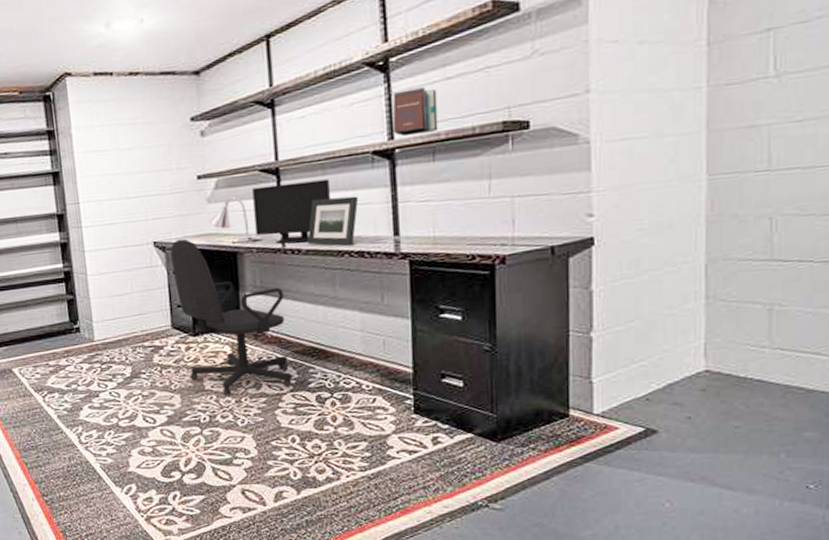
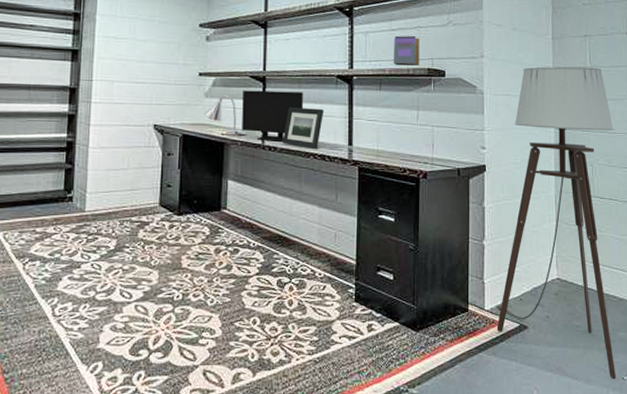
office chair: present [170,238,293,396] -> none [167,125,260,275]
books: present [392,87,439,137] -> none [353,33,385,68]
books: none [450,81,490,126] -> present [393,35,419,66]
floor lamp: none [609,74,815,489] -> present [495,66,617,380]

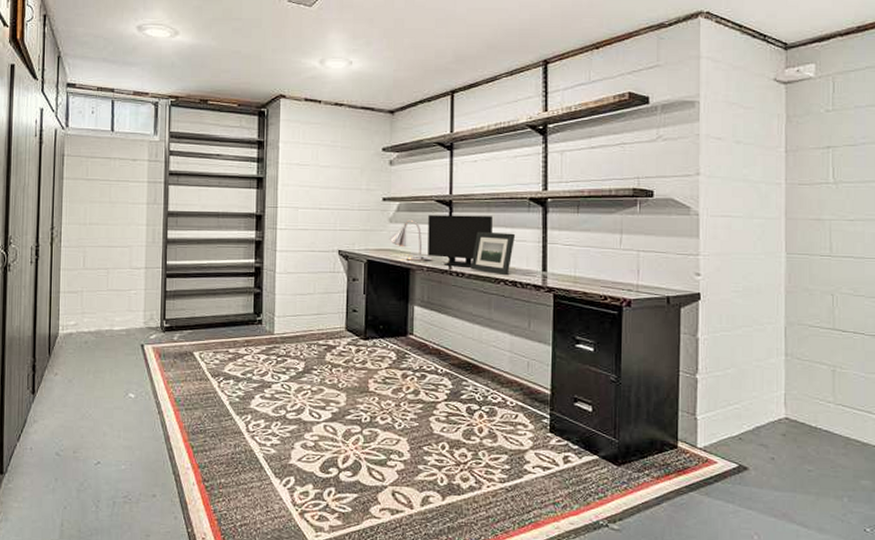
books: present [393,35,419,66] -> none [592,154,623,187]
floor lamp: present [495,66,617,380] -> none [709,183,863,531]

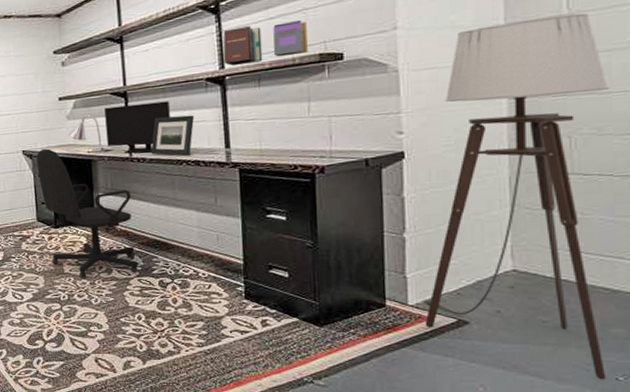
office chair: none [352,250,448,399] -> present [36,148,139,278]
books: none [547,152,583,190] -> present [223,26,263,67]
books: none [592,154,623,187] -> present [273,20,308,57]
floor lamp: none [709,183,863,531] -> present [422,13,610,380]

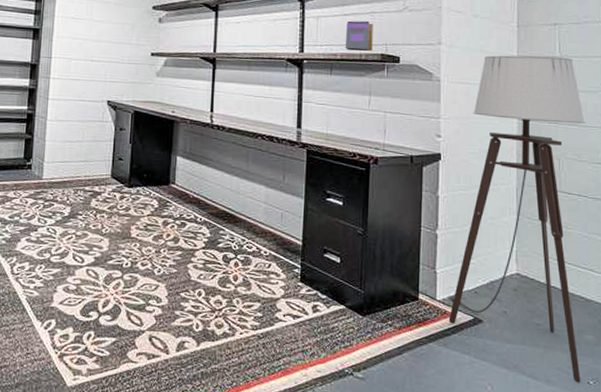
office chair: present [36,148,139,278] -> none [119,102,207,245]
table lamp: present [68,114,113,153] -> none [155,74,196,114]
computer monitor: present [104,101,170,154] -> none [191,70,252,122]
picture frame: present [151,115,195,156] -> none [231,88,274,130]
books: present [223,26,263,67] -> none [303,17,337,53]

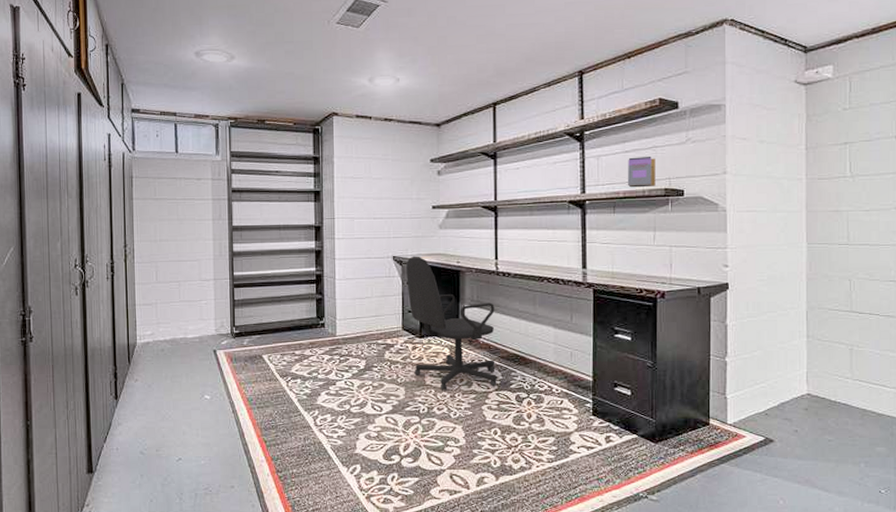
office chair: none [119,102,207,245] -> present [406,256,498,391]
floor lamp: present [448,55,586,383] -> none [738,177,878,493]

